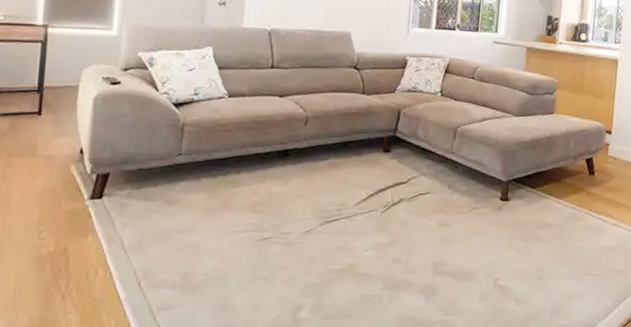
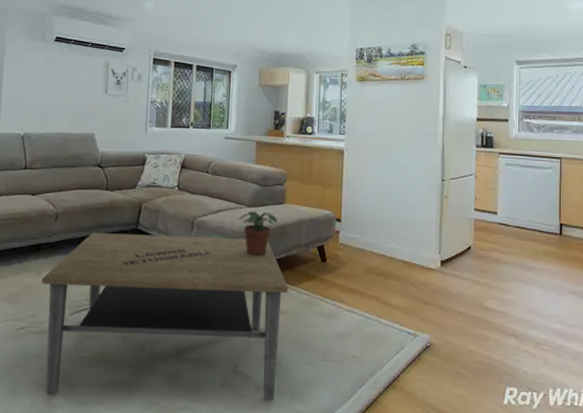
coffee table: none [288,139,555,314] -> present [41,233,289,400]
potted plant: none [505,120,546,168] -> present [239,211,278,257]

